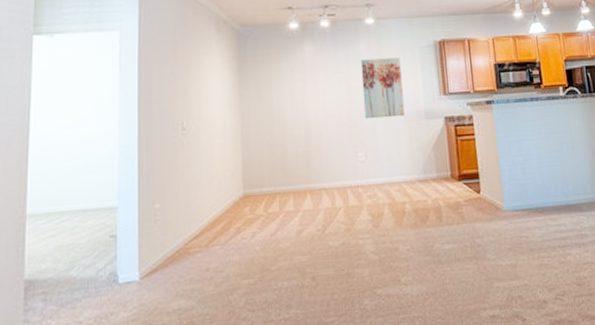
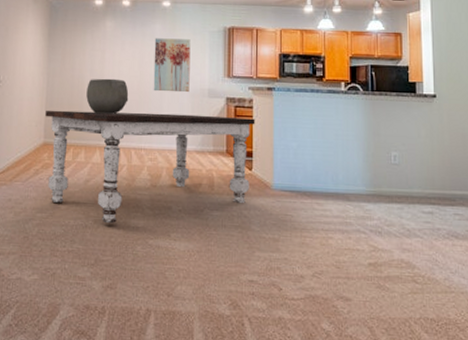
dining table: none [242,136,480,279] -> present [45,110,255,224]
ceramic pot: none [289,110,338,153] -> present [86,78,129,115]

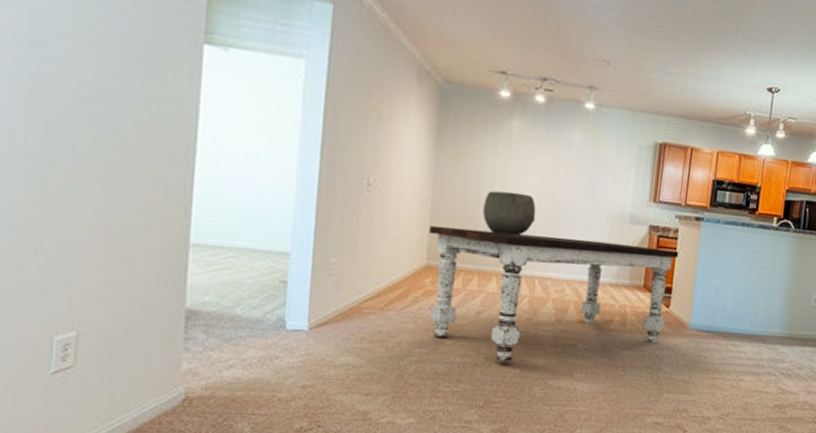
wall art: present [153,38,191,93] -> none [566,147,615,217]

